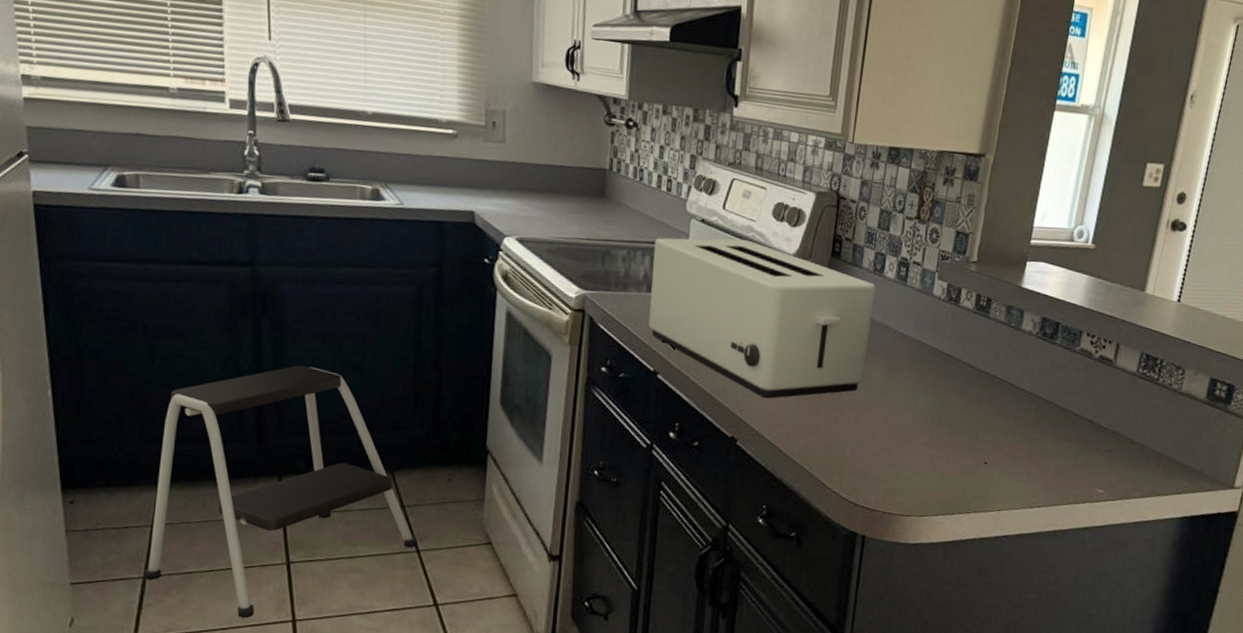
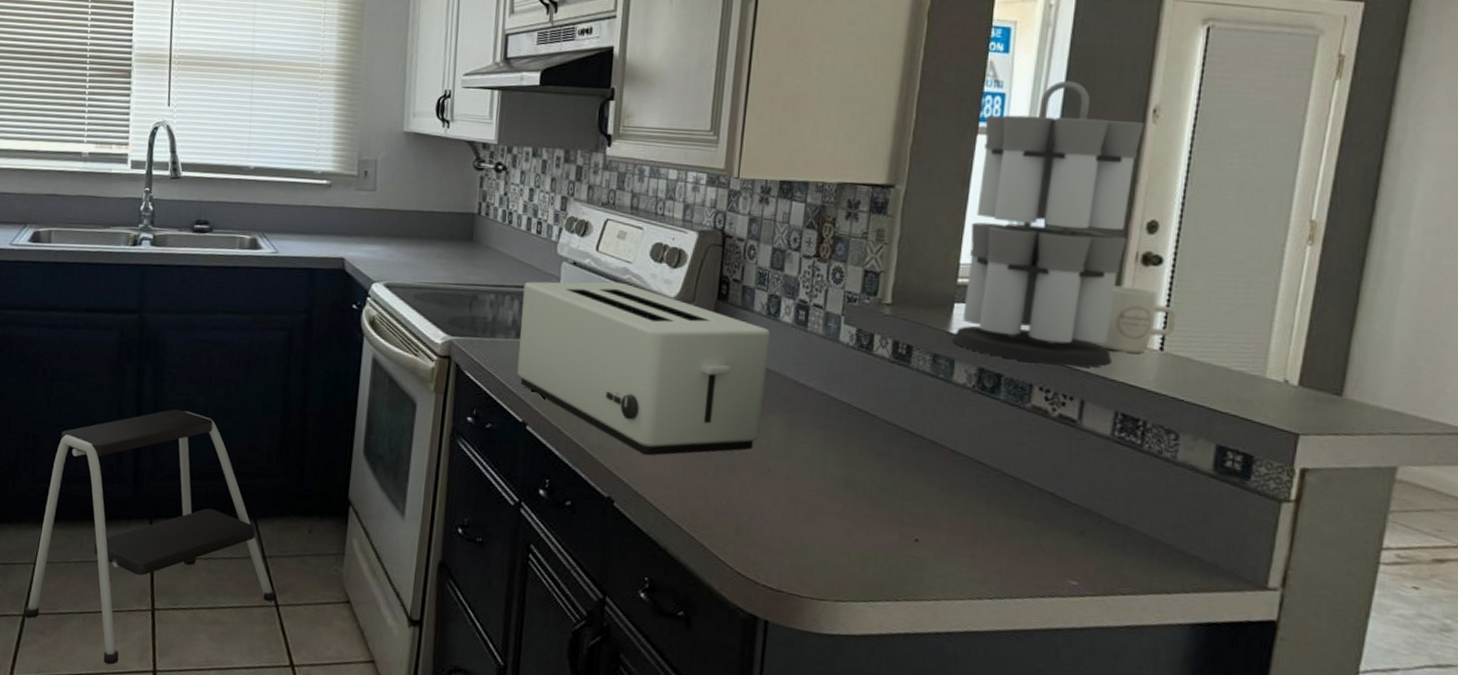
spice rack: none [1023,66,1183,316] -> present [952,80,1144,368]
mug: none [1131,247,1193,304] -> present [1095,285,1177,353]

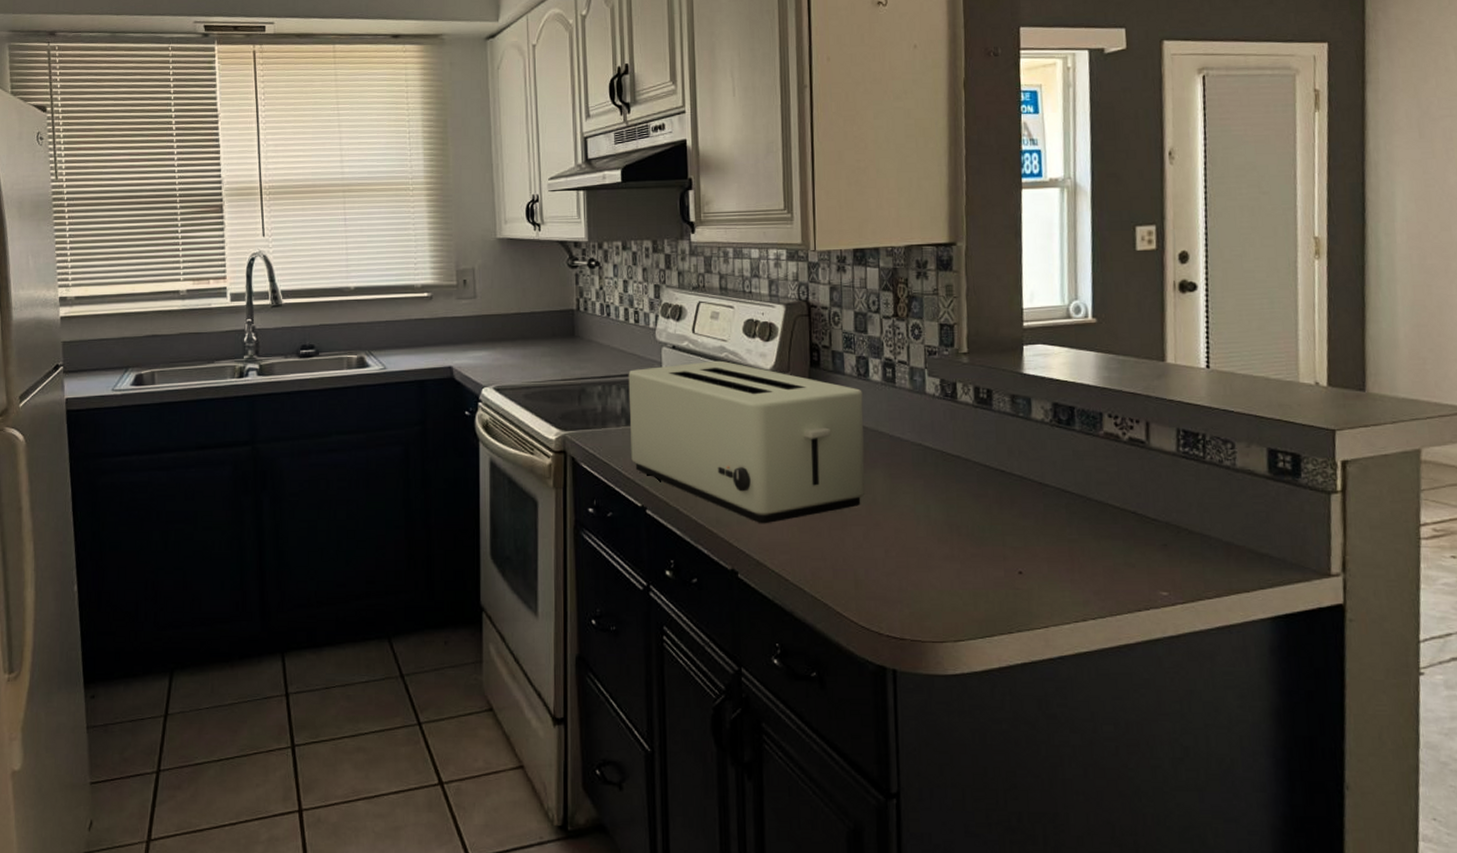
step stool: present [24,409,277,665] -> none [158,536,418,811]
spice rack: present [952,80,1144,368] -> none [1025,133,1167,393]
mug: present [1095,285,1177,353] -> none [1150,313,1217,373]

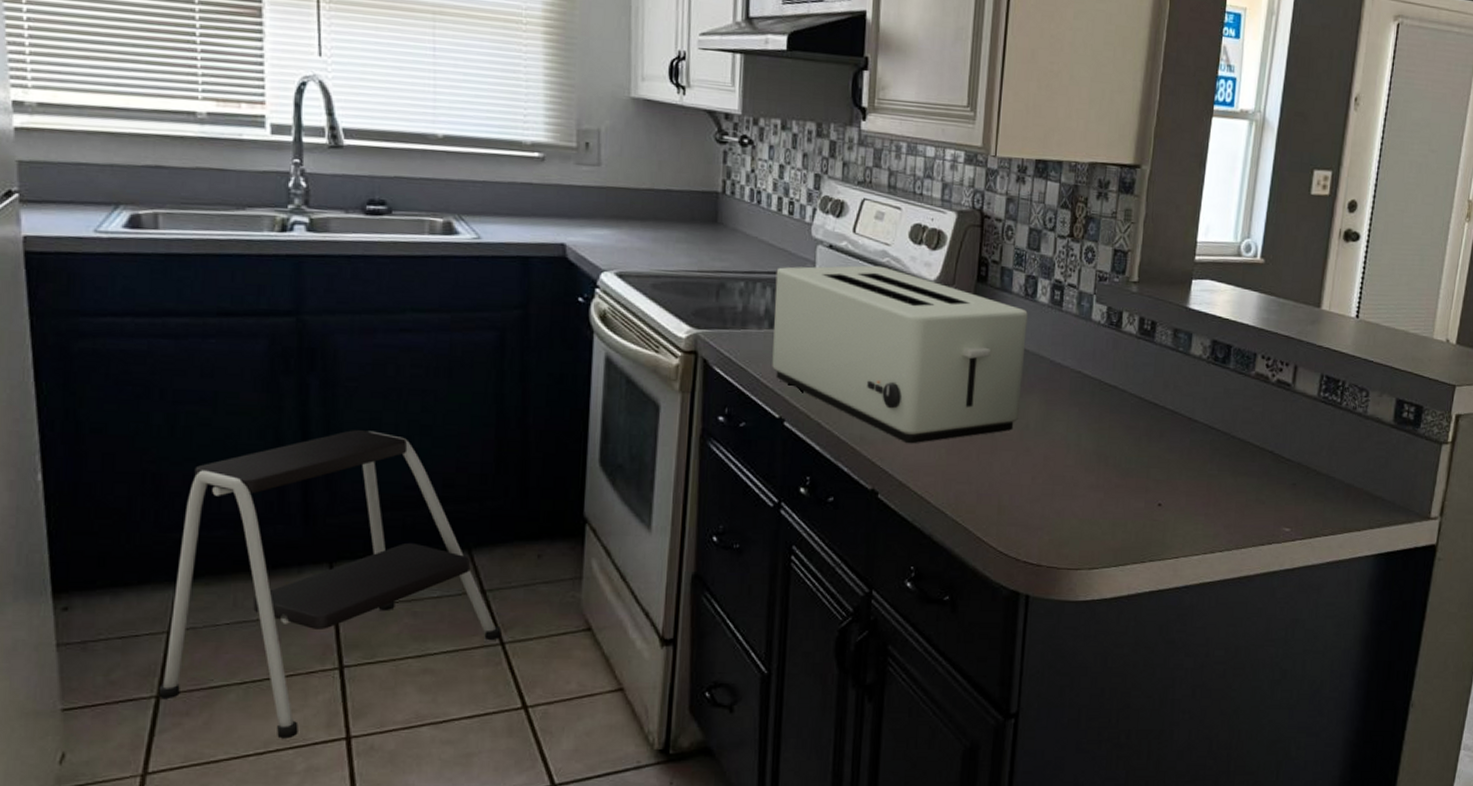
step stool: none [158,536,418,811] -> present [158,429,502,739]

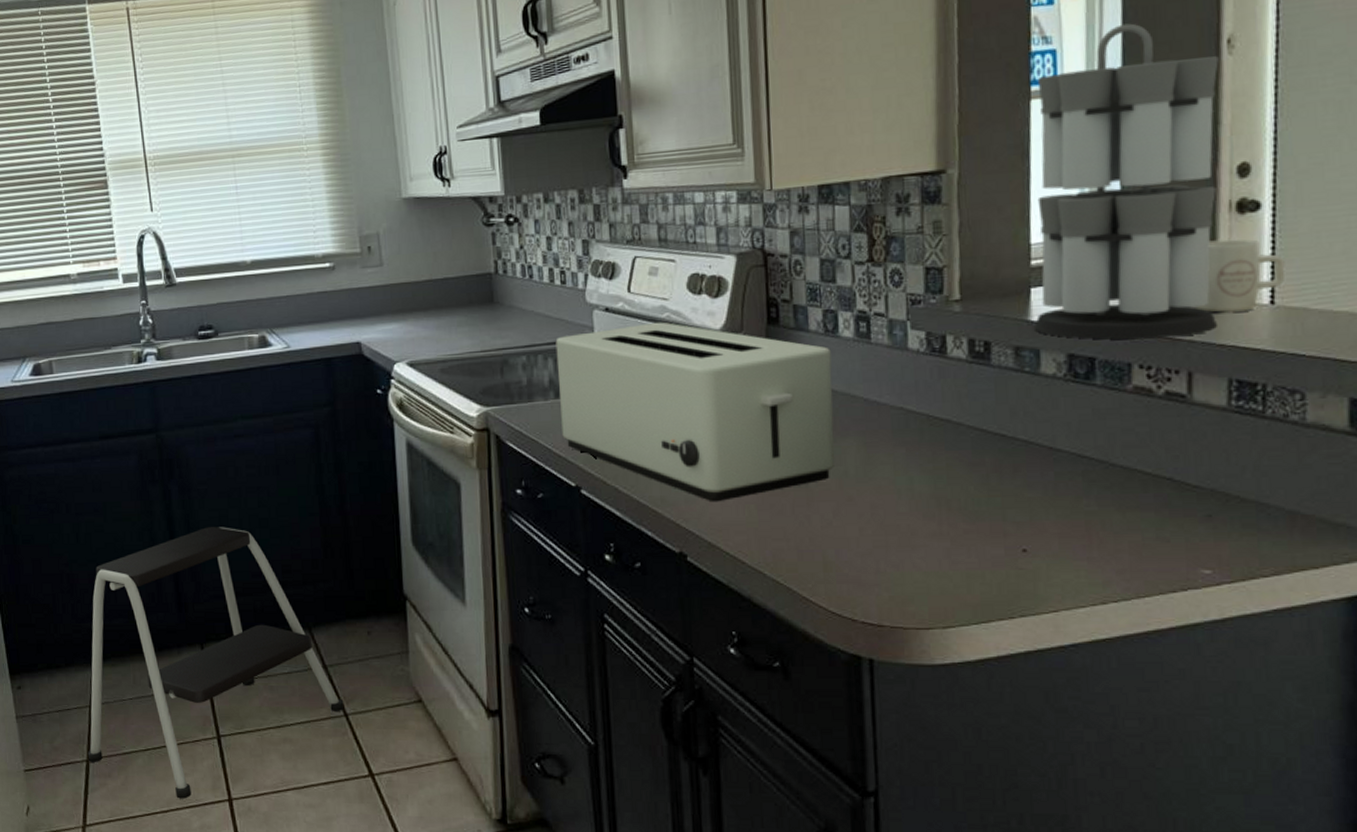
spice rack: none [1190,68,1348,336] -> present [1033,23,1219,340]
mug: none [1306,260,1370,321] -> present [1196,239,1285,313]

